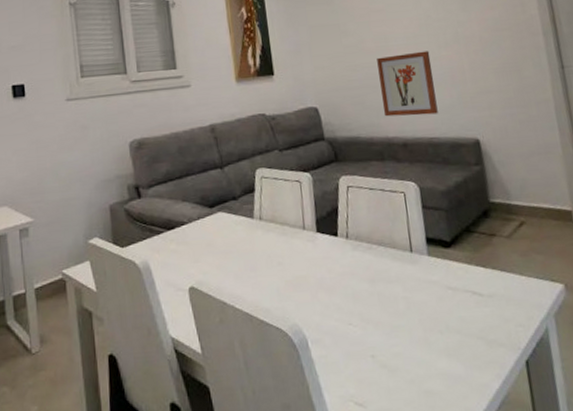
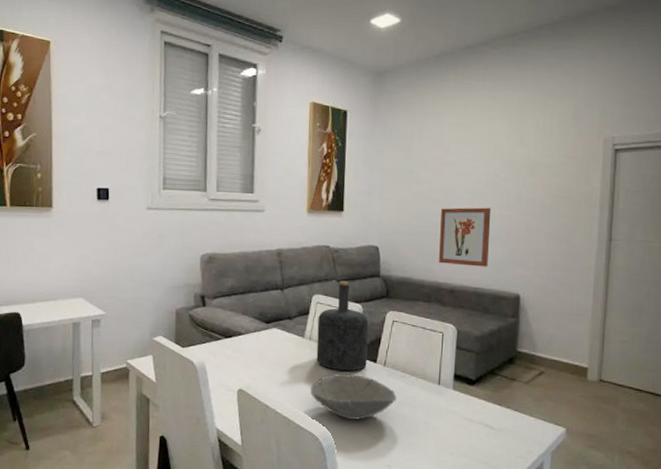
bottle: none [265,149,327,251] -> present [316,281,369,372]
bowl: none [269,253,368,306] -> present [311,373,397,420]

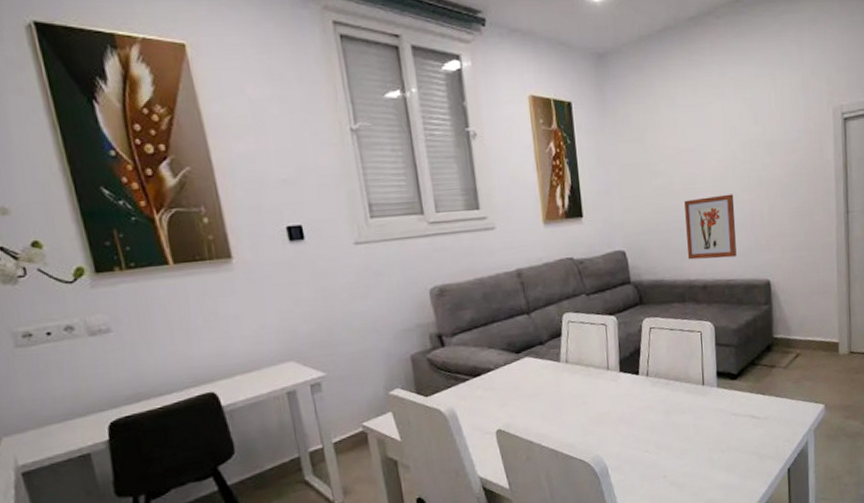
bowl: present [311,373,397,420] -> none [574,390,664,439]
bottle: present [316,281,369,372] -> none [571,293,629,390]

